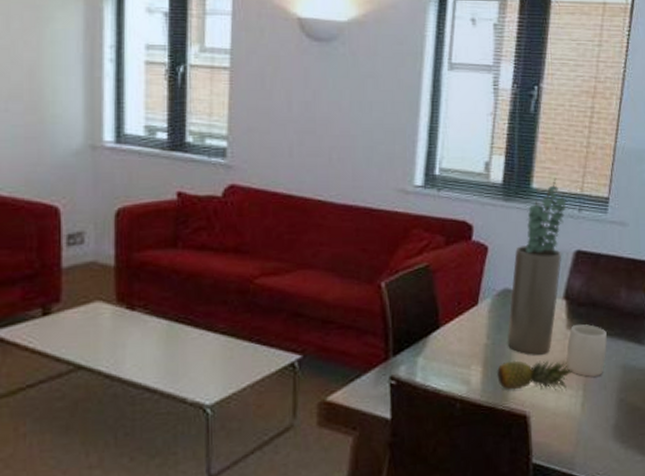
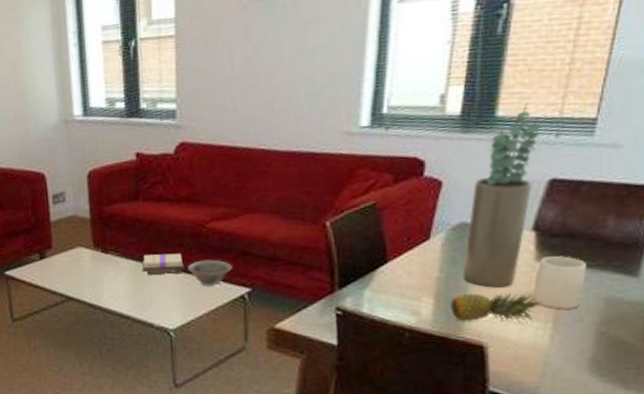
books: none [175,312,227,338] -> present [141,253,184,275]
decorative bowl: none [231,320,282,352] -> present [188,259,233,286]

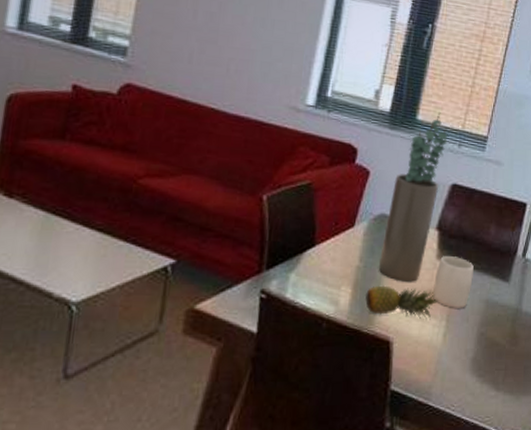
books: present [141,253,184,275] -> none [52,206,105,234]
decorative bowl: present [188,259,233,286] -> none [108,220,160,253]

